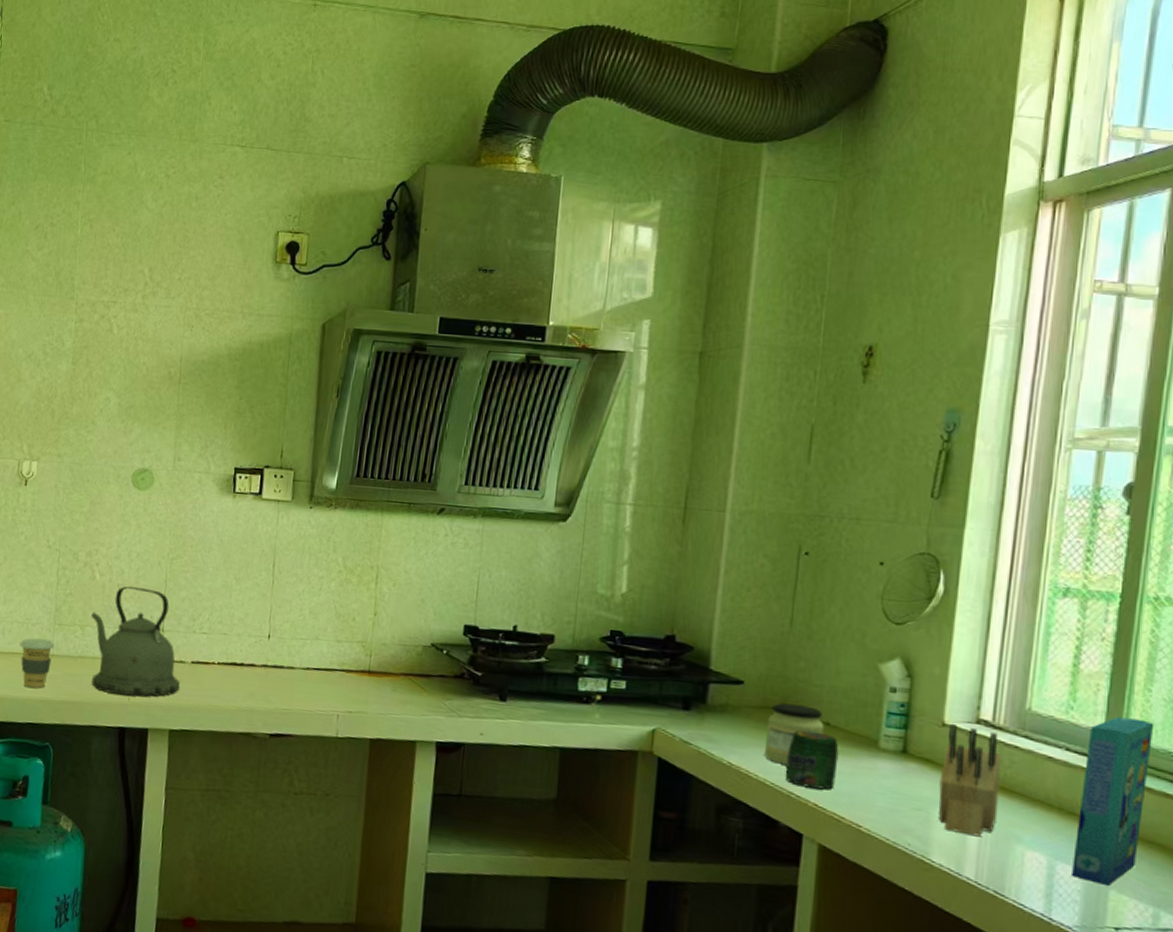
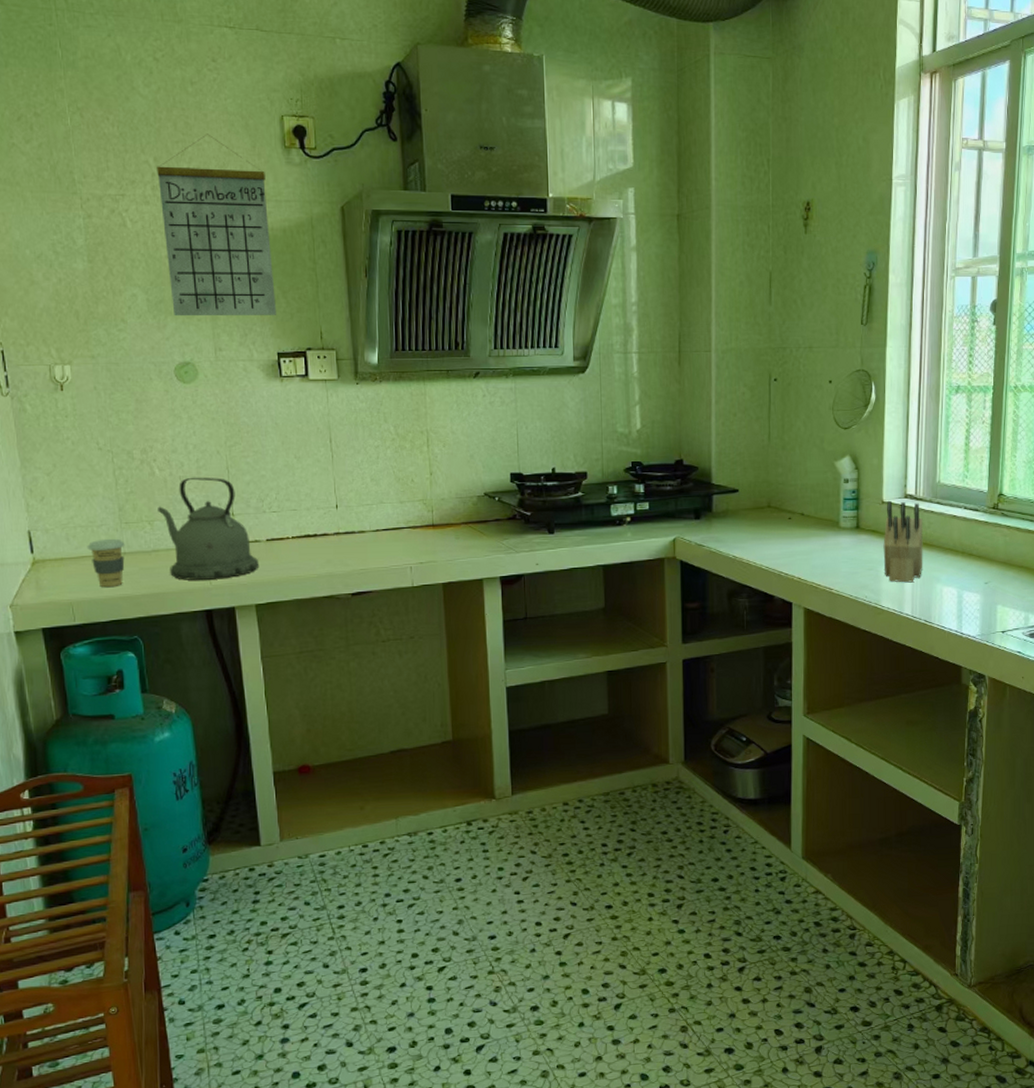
calendar: none [141,247,252,429] -> present [156,134,276,317]
jar: present [764,703,824,765] -> none [758,502,800,551]
jar: present [784,730,839,790] -> none [775,521,812,566]
cereal box: present [1072,717,1155,886] -> none [973,479,1019,602]

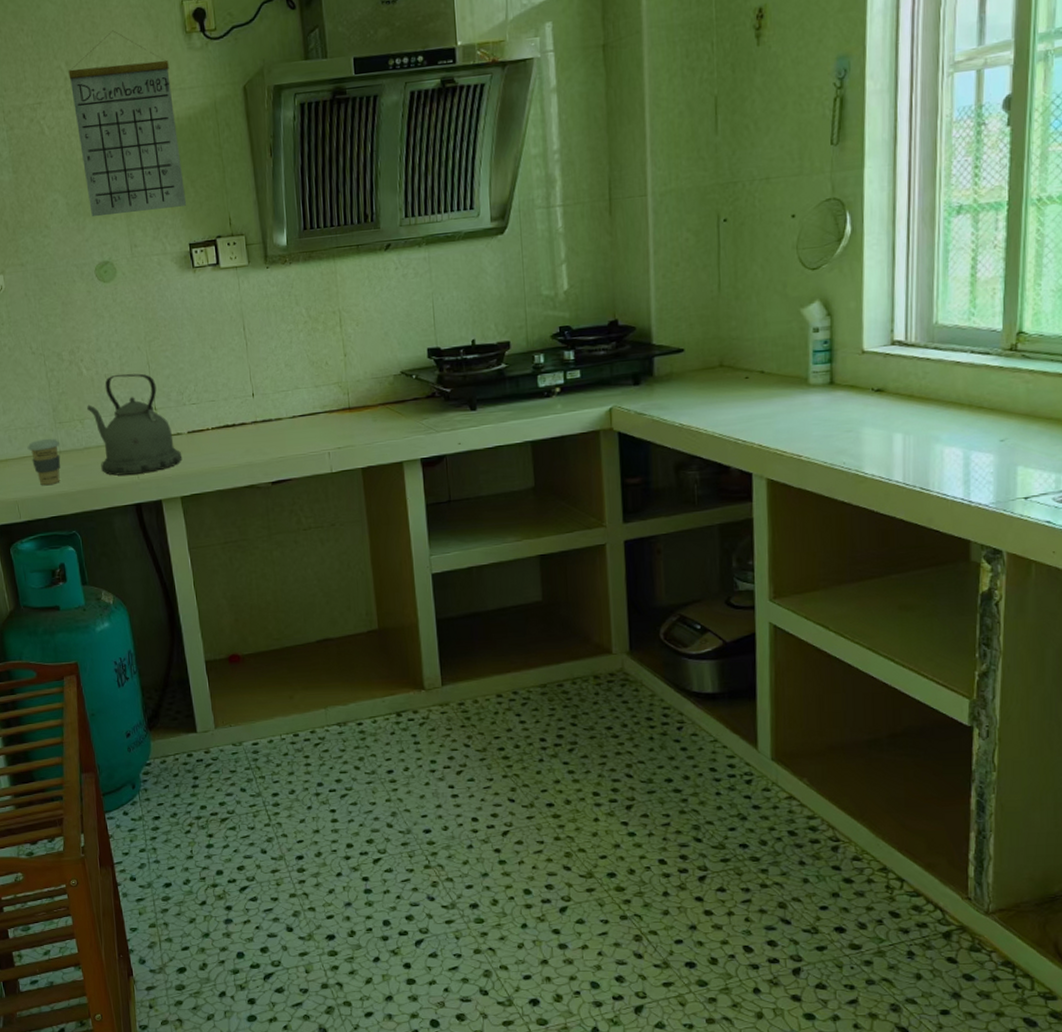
knife block: present [883,500,923,583] -> none [864,349,918,445]

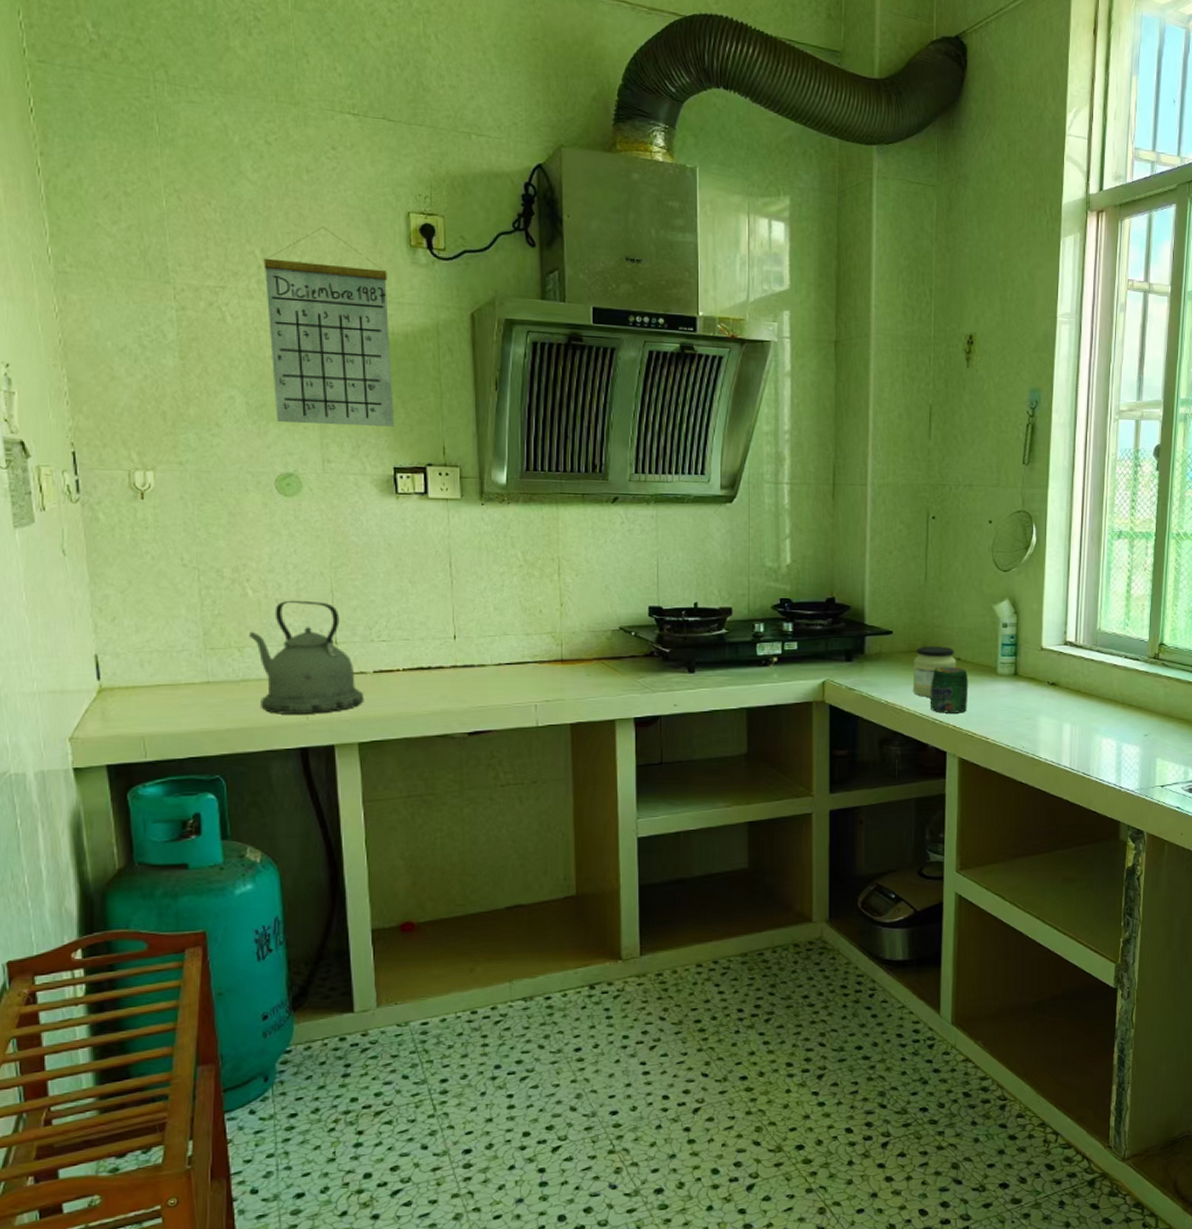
coffee cup: present [27,438,61,486] -> none [164,665,210,721]
jar: none [709,359,760,416] -> present [912,646,957,697]
jar: none [730,381,776,432] -> present [930,666,969,713]

